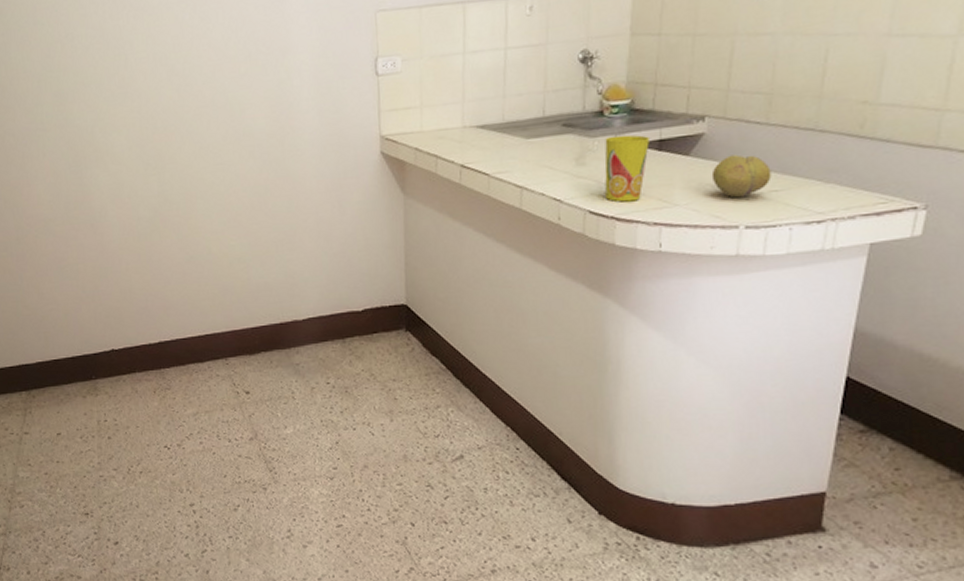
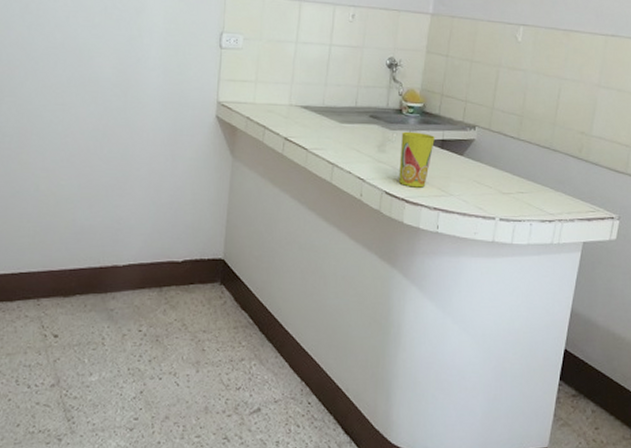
fruit: present [711,154,772,198] -> none [478,160,520,195]

